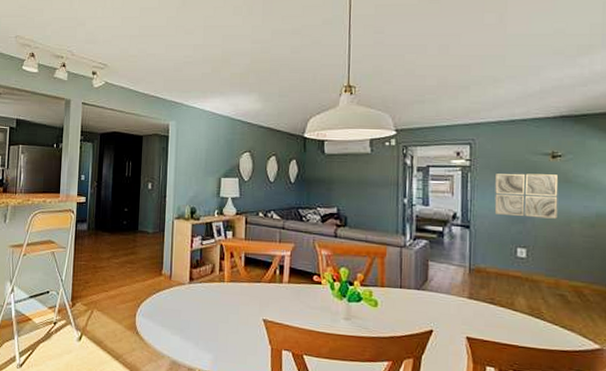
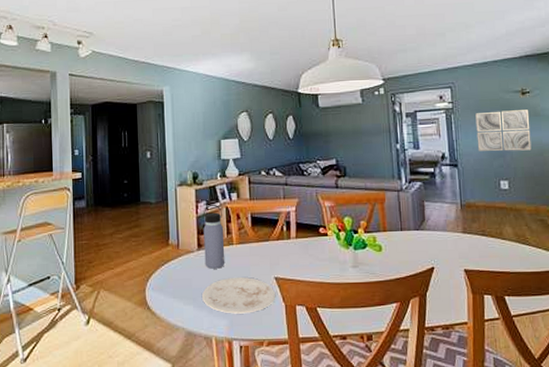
plate: none [190,314,263,352] -> present [202,277,276,314]
water bottle: none [195,240,217,304] -> present [203,204,225,269]

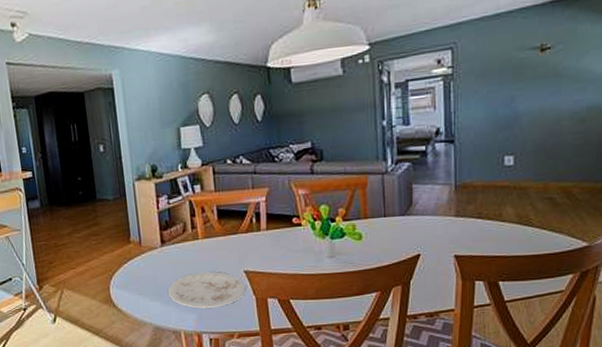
water bottle: present [203,204,225,269] -> none [165,197,191,265]
wall art: present [475,110,532,152] -> none [480,70,548,123]

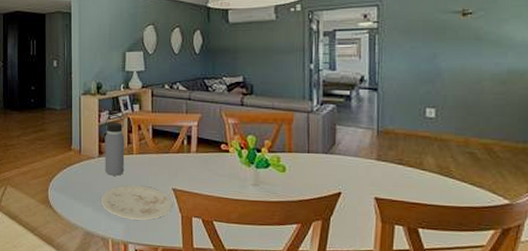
water bottle: none [165,197,191,265] -> present [105,114,125,176]

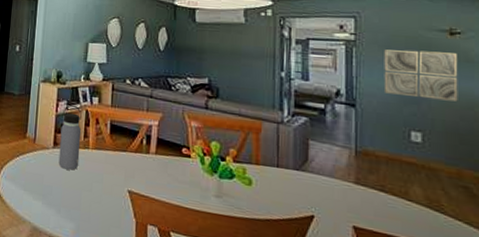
plate: present [101,185,173,220] -> none [52,181,128,223]
wall art: none [403,33,469,77] -> present [383,49,458,102]

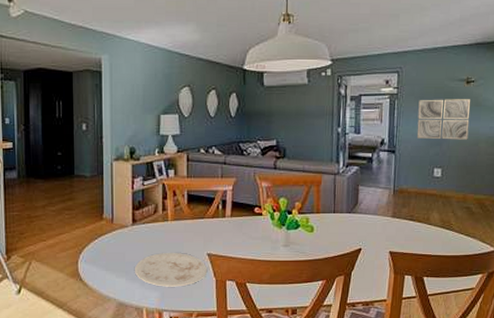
plate: none [52,181,128,223] -> present [135,252,208,287]
water bottle: present [58,104,82,170] -> none [139,180,160,244]

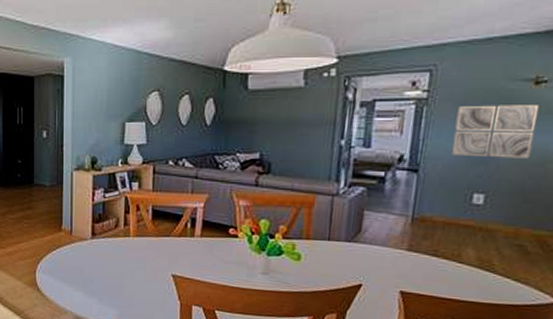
plate: present [135,252,208,287] -> none [93,269,172,307]

